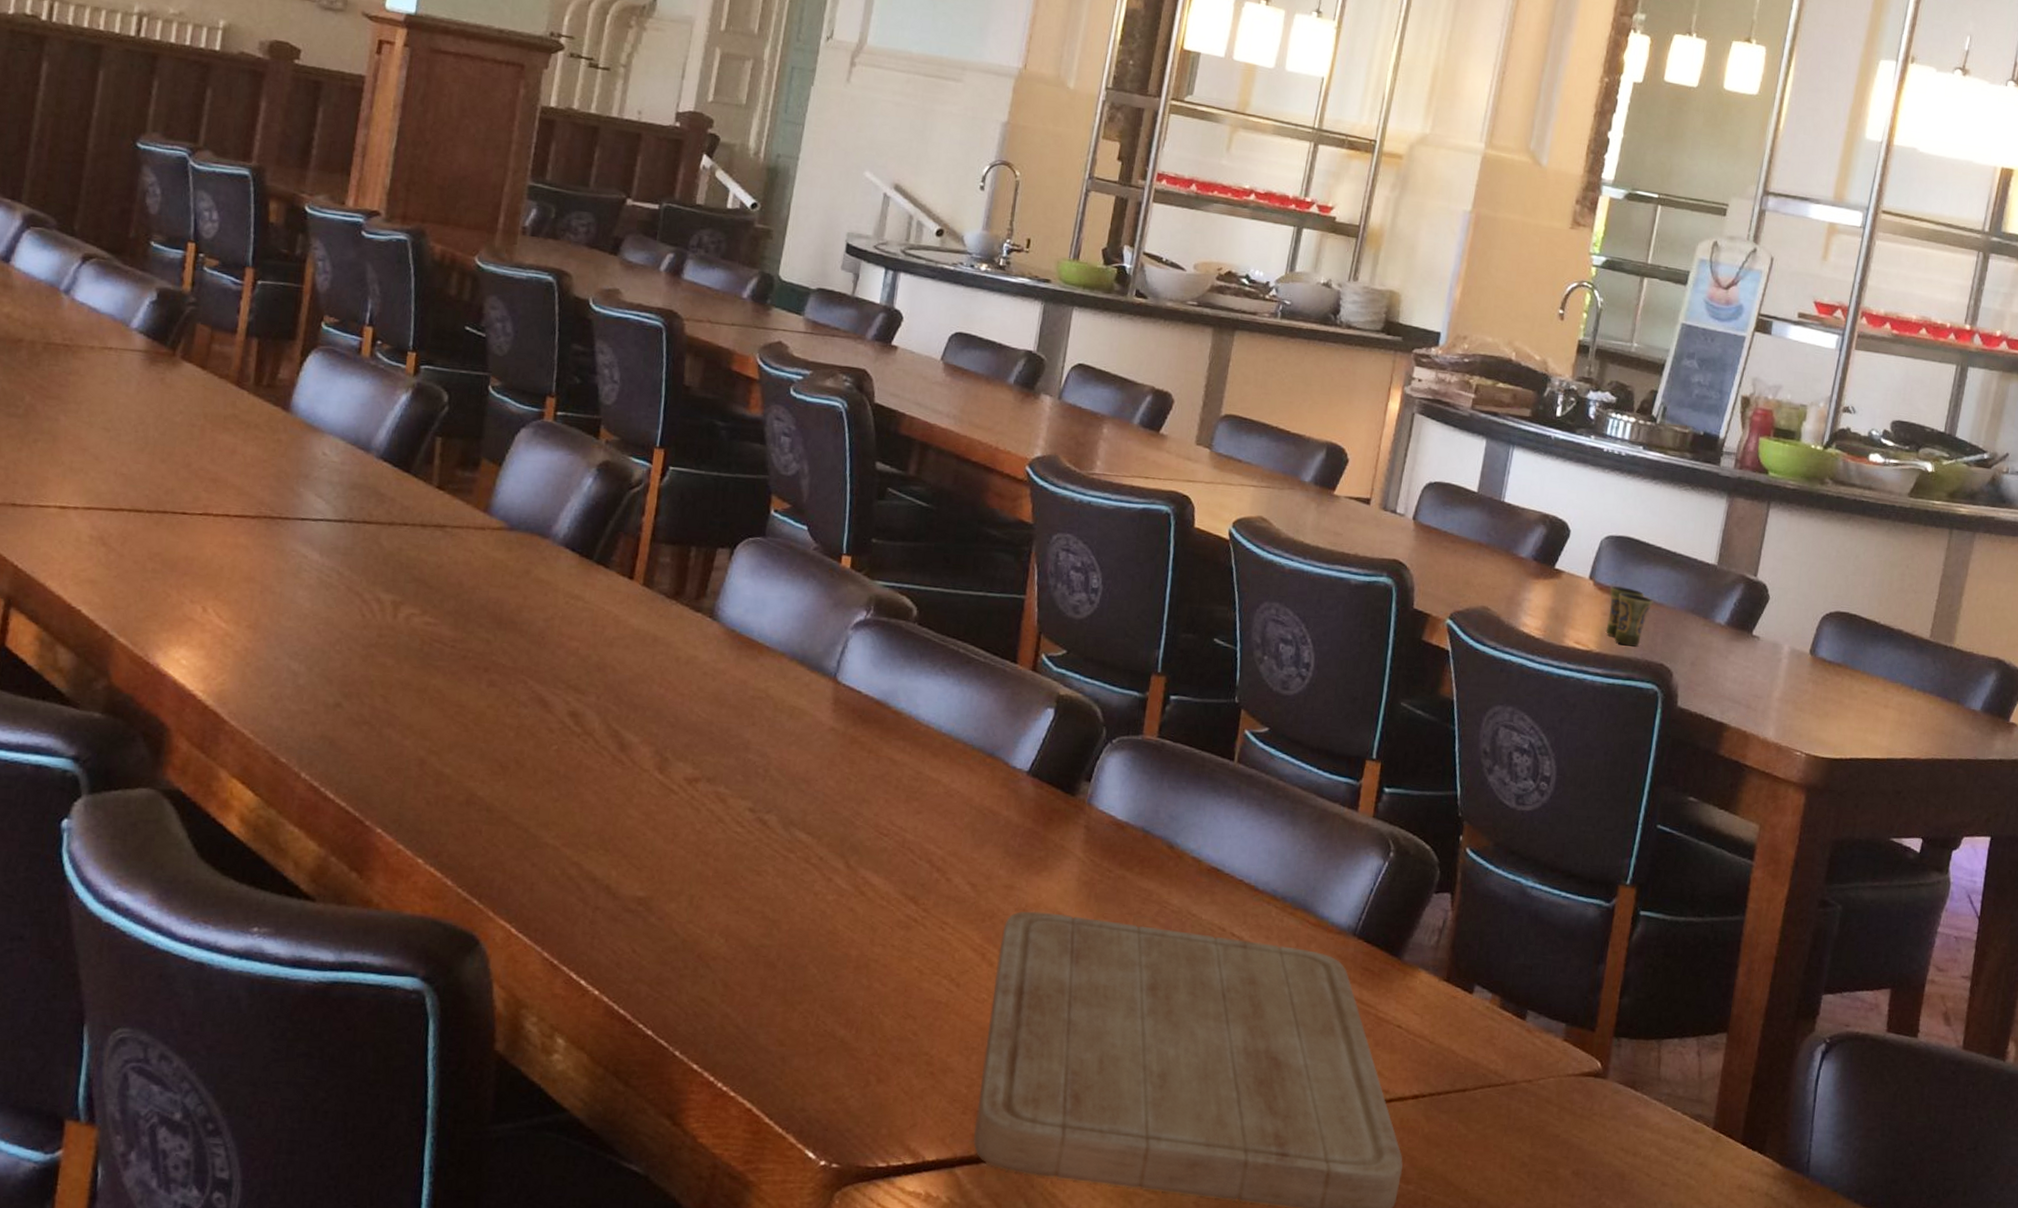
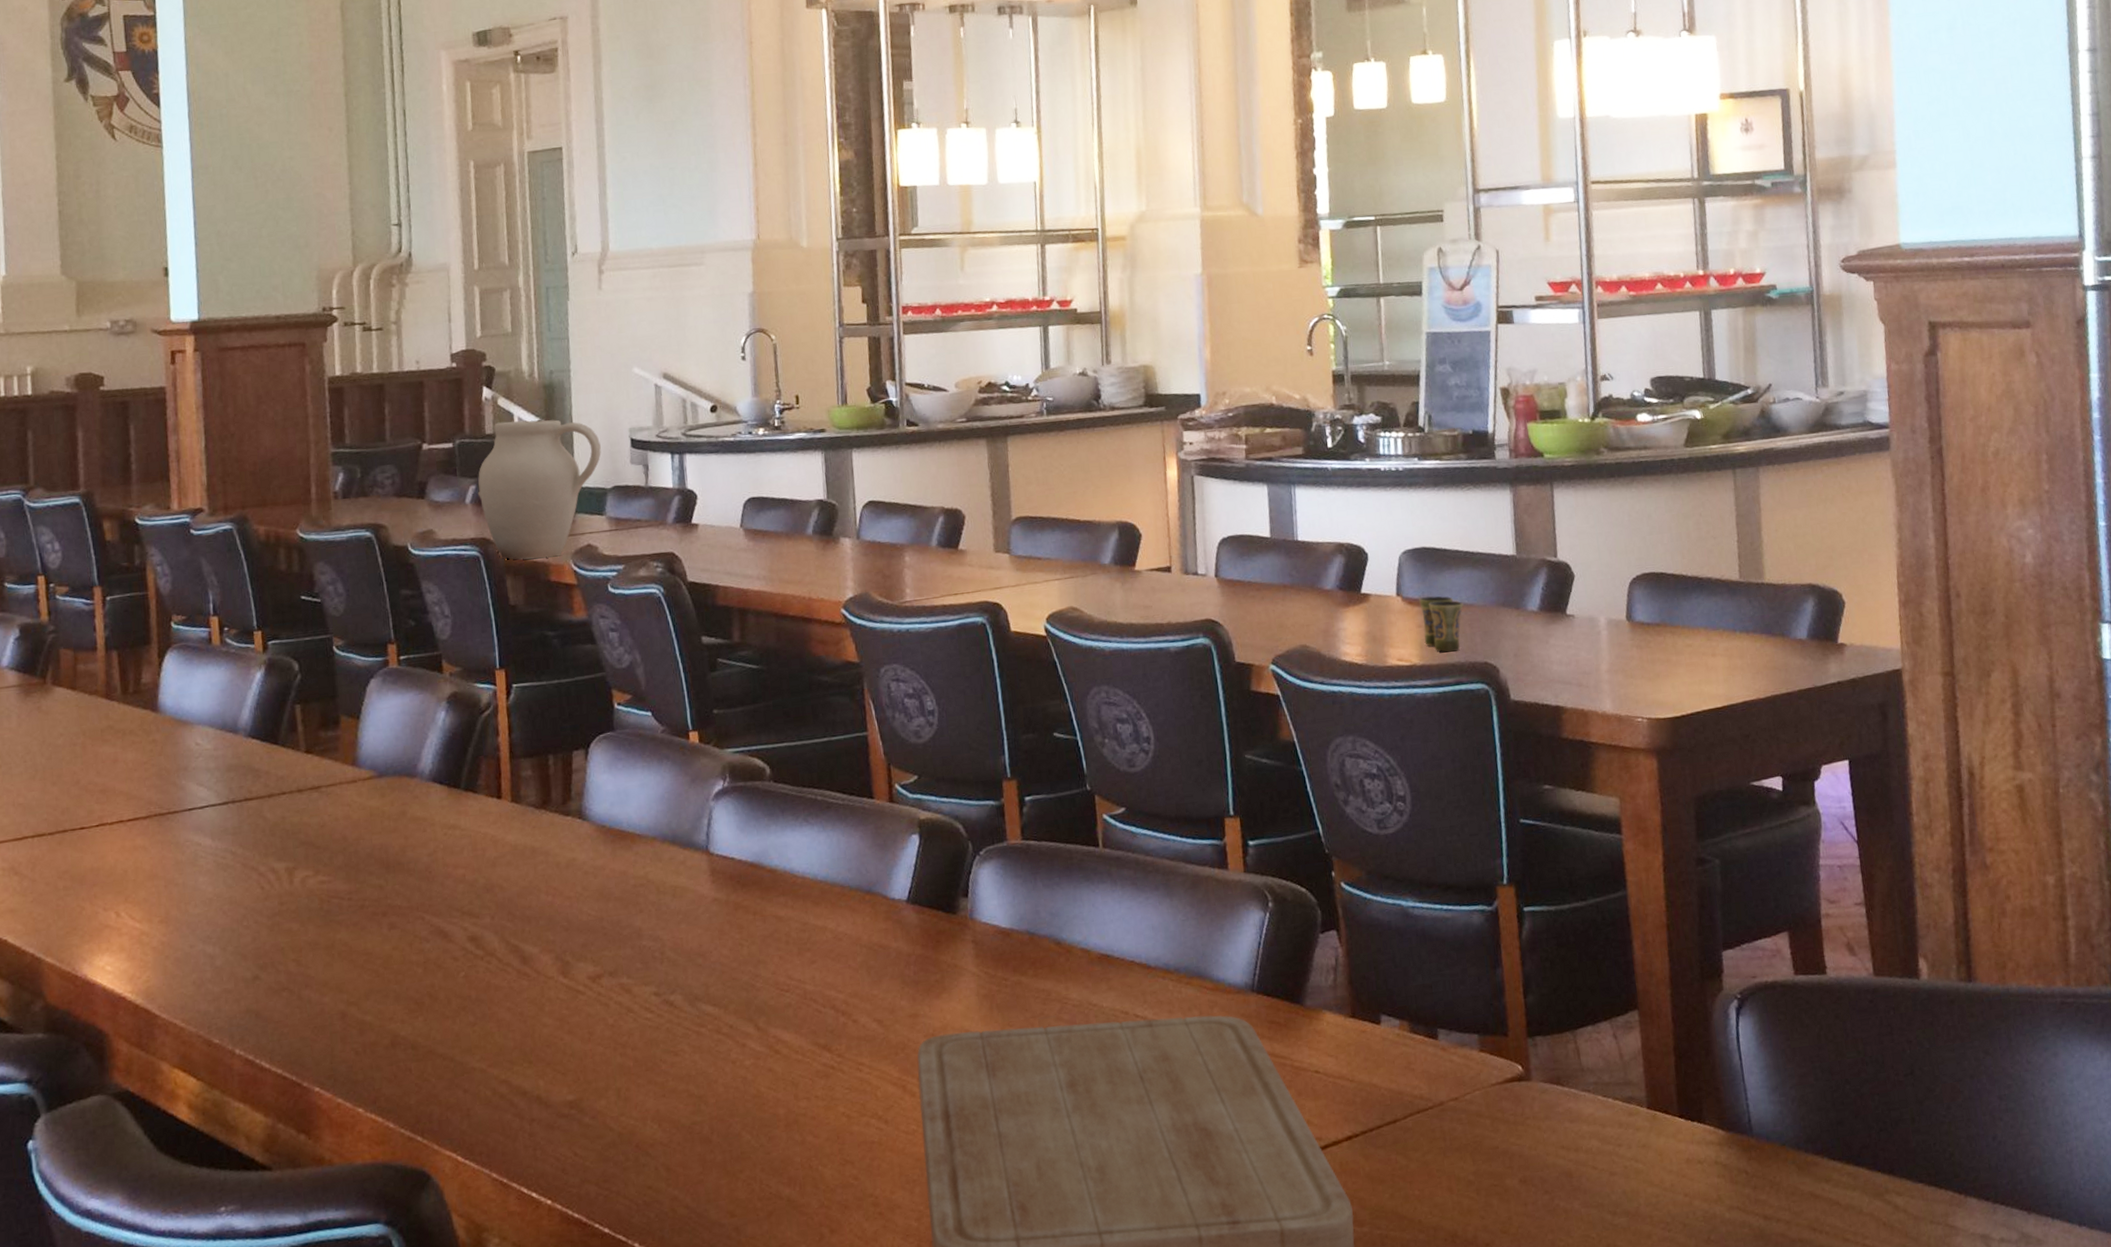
jug: none [674,194,814,347] -> present [477,419,601,560]

